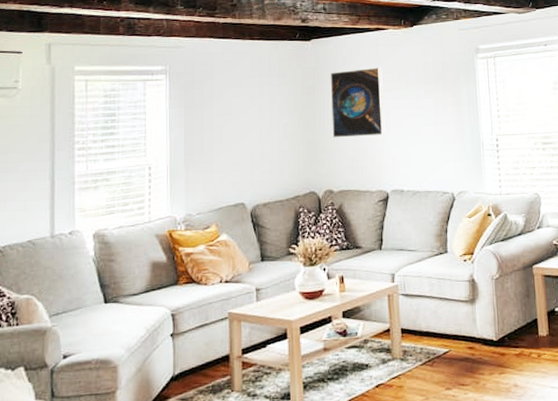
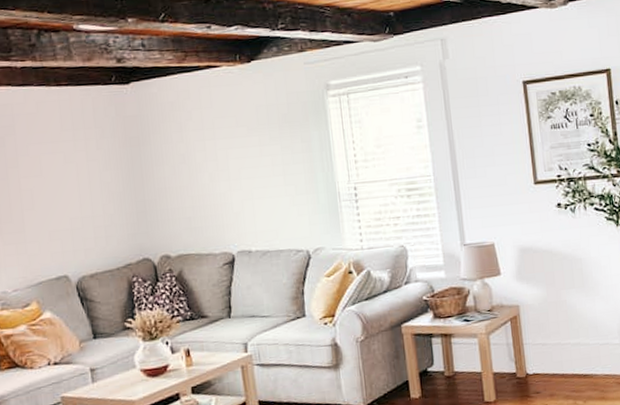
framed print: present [330,67,385,138] -> none [156,111,226,196]

